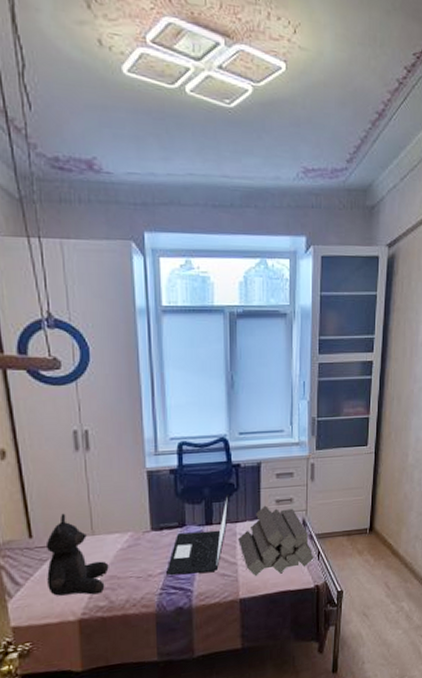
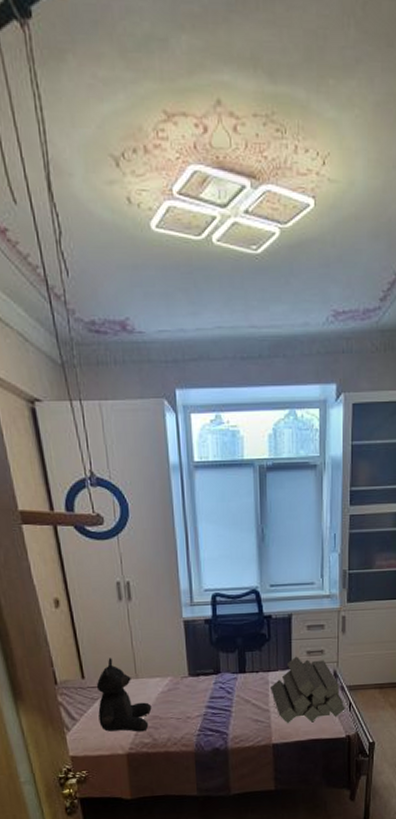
laptop: present [166,495,229,575] -> none [203,645,261,718]

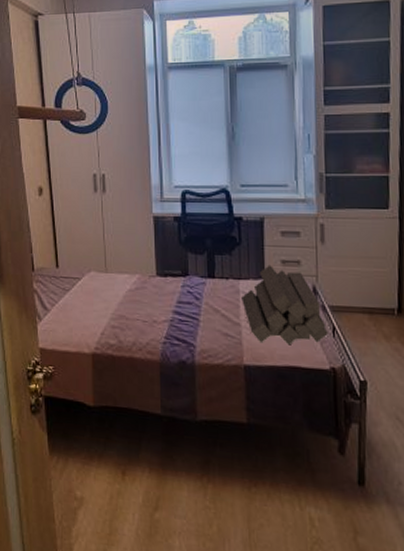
teddy bear: present [96,658,152,732] -> none [68,249,119,331]

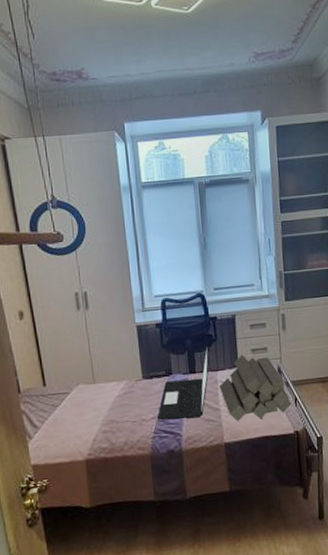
laptop: none [170,248,232,330] -> present [157,345,209,420]

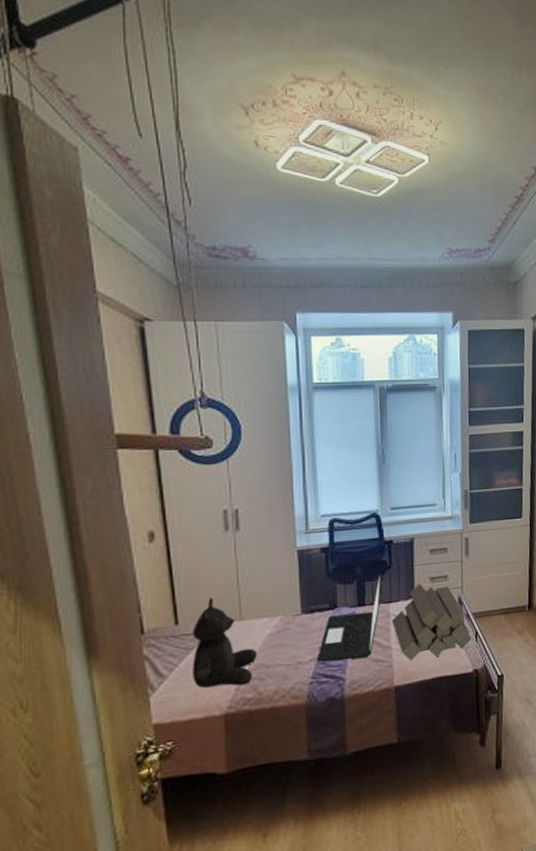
teddy bear: none [56,364,109,438] -> present [192,597,257,688]

